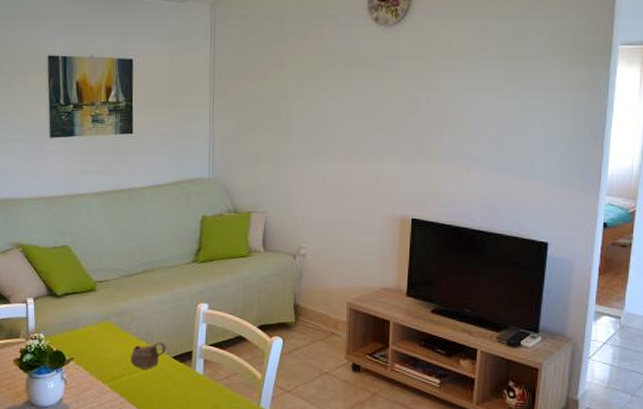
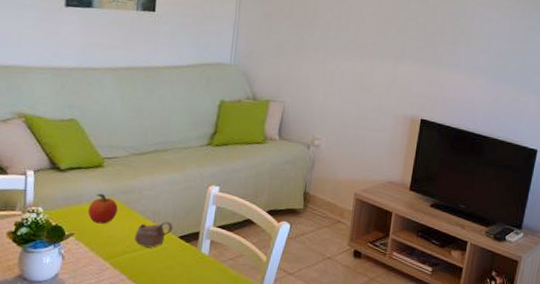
fruit: none [84,316,113,347] -> present [87,193,119,224]

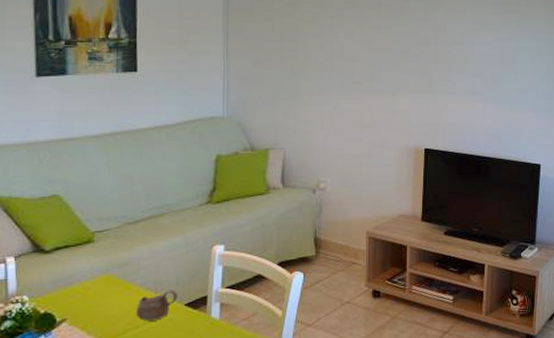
fruit: present [87,193,119,224] -> none [80,270,115,304]

